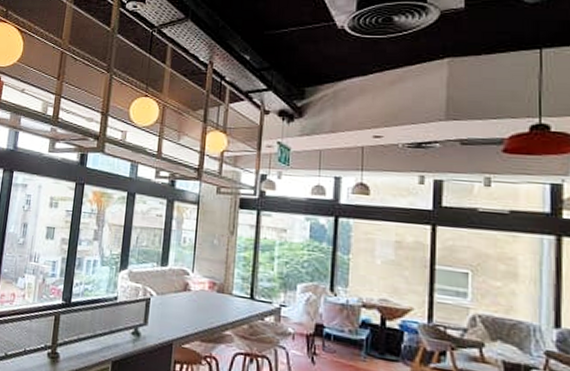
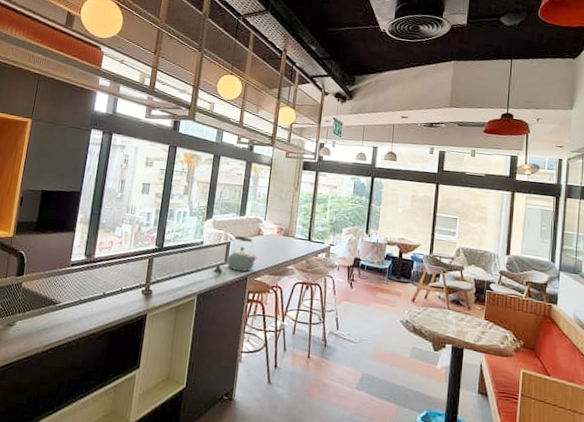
kettle: none [147,290,187,336] -> present [227,236,259,272]

